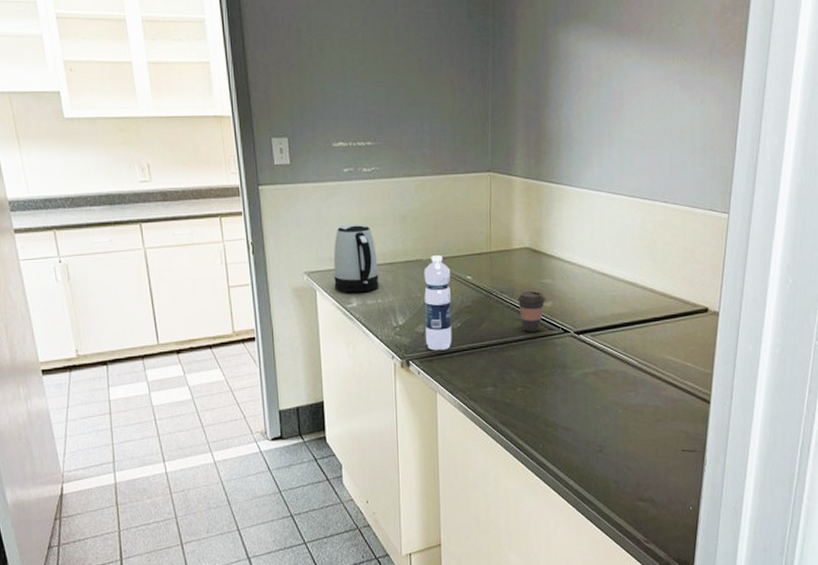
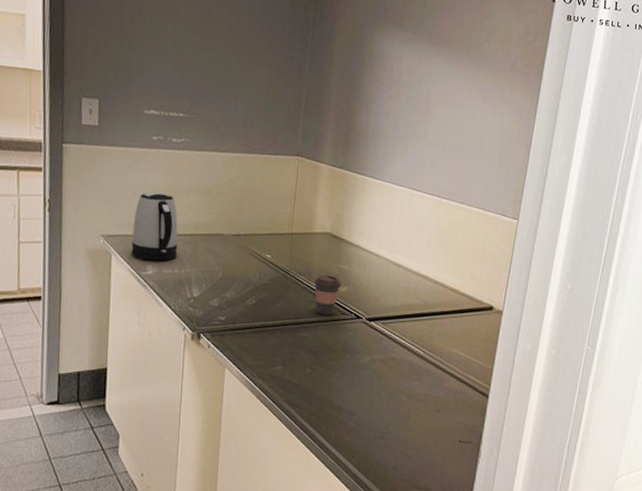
water bottle: present [423,256,452,351] -> none [218,231,251,326]

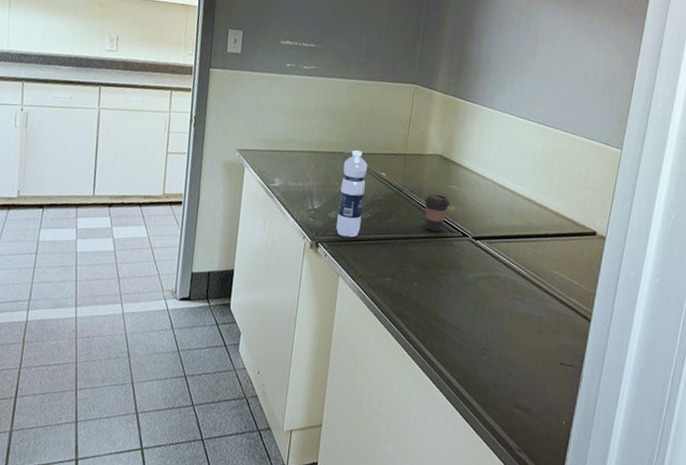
kettle: present [131,192,178,261] -> none [261,112,304,175]
water bottle: none [218,231,251,326] -> present [336,150,368,238]

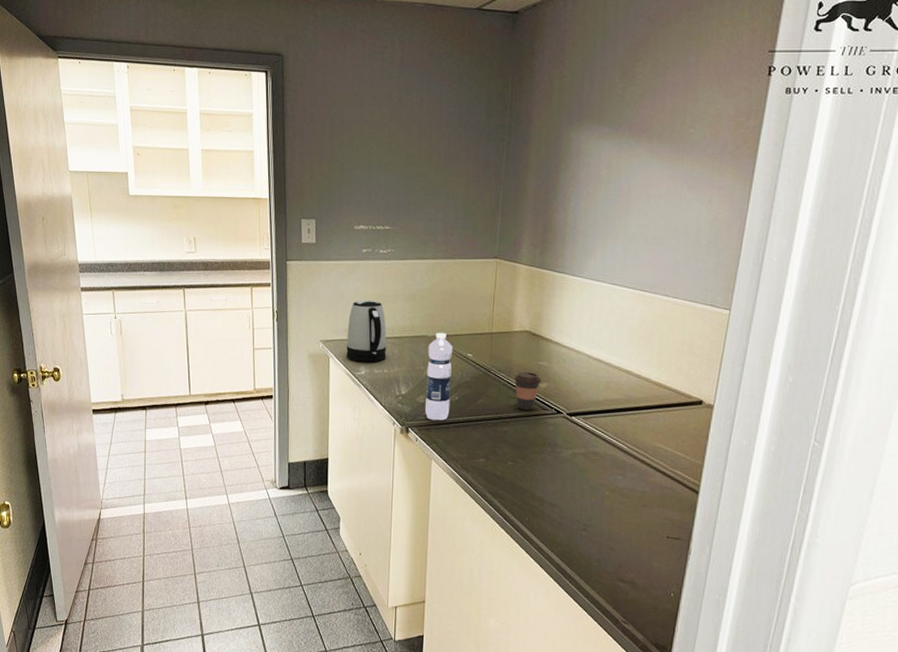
kettle: none [261,112,304,175] -> present [346,299,387,362]

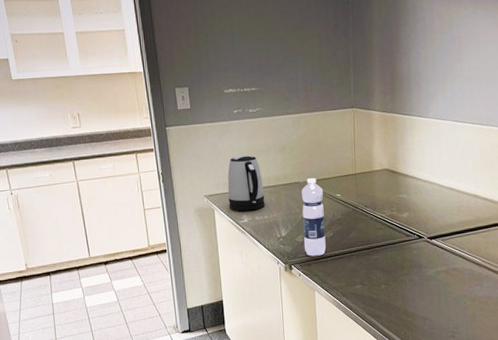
coffee cup: present [513,372,542,410] -> none [378,205,403,239]

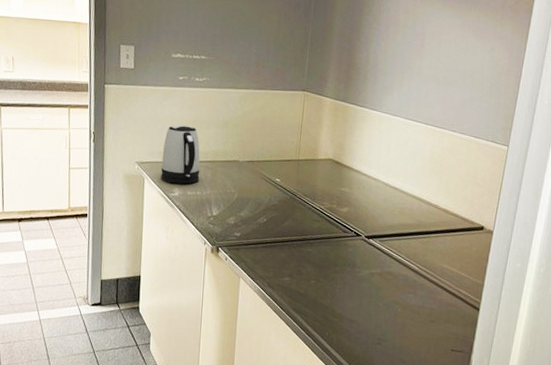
water bottle: present [301,178,326,257] -> none [234,158,263,241]

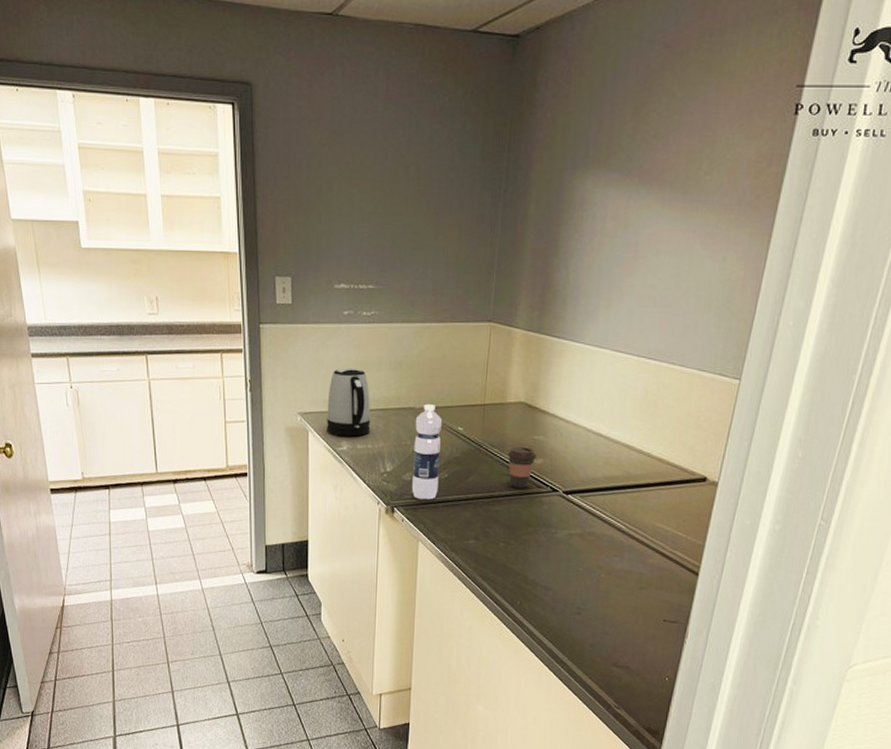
water bottle: none [234,158,263,241] -> present [411,404,443,500]
coffee cup: none [317,197,343,232] -> present [507,447,537,488]

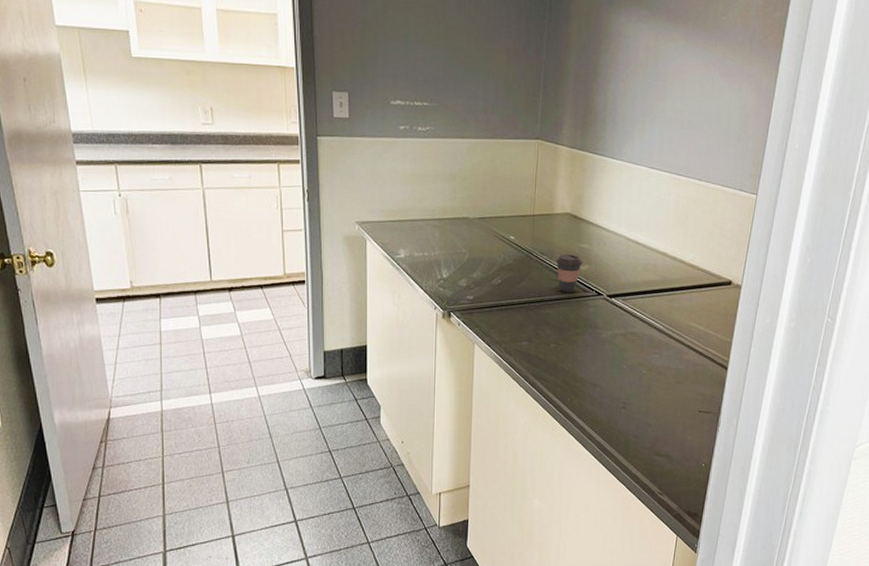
kettle: present [327,367,371,437] -> none [384,179,427,245]
water bottle: present [411,404,443,500] -> none [467,215,495,305]

